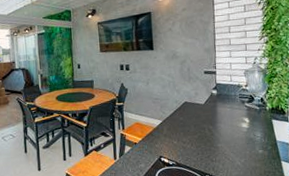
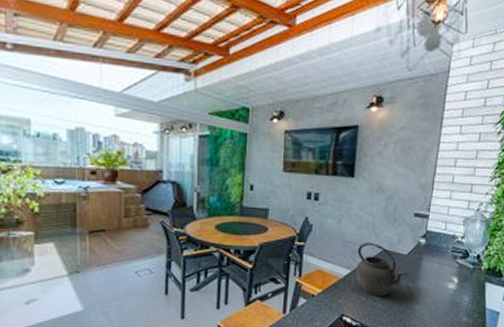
kettle: none [164,97,208,140] -> present [356,242,408,297]

